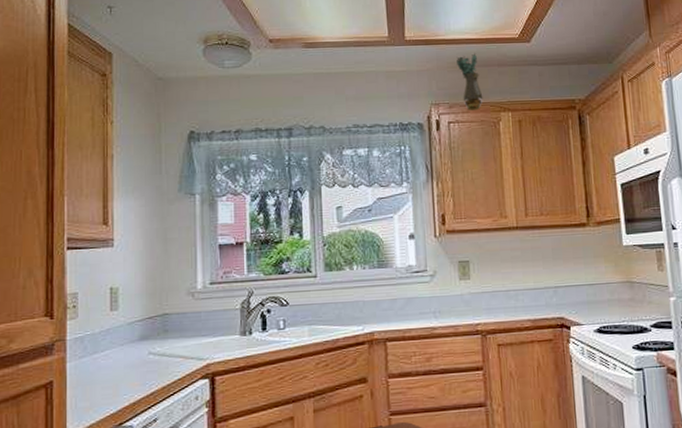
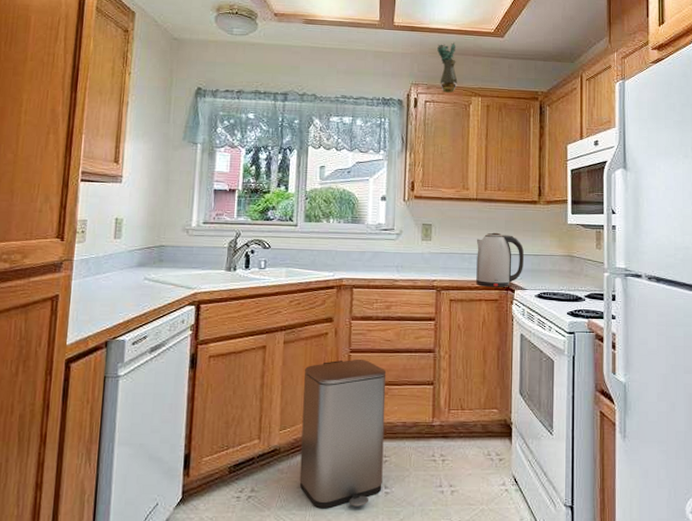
kettle: none [521,263,578,327] -> present [476,232,525,288]

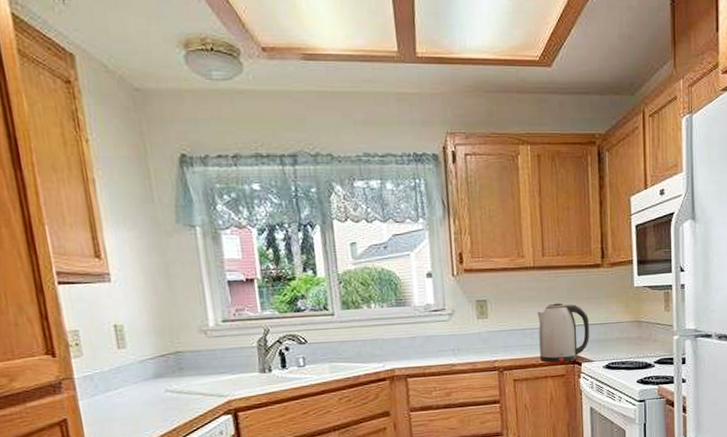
vase: present [437,42,458,94] -> none [473,76,501,143]

